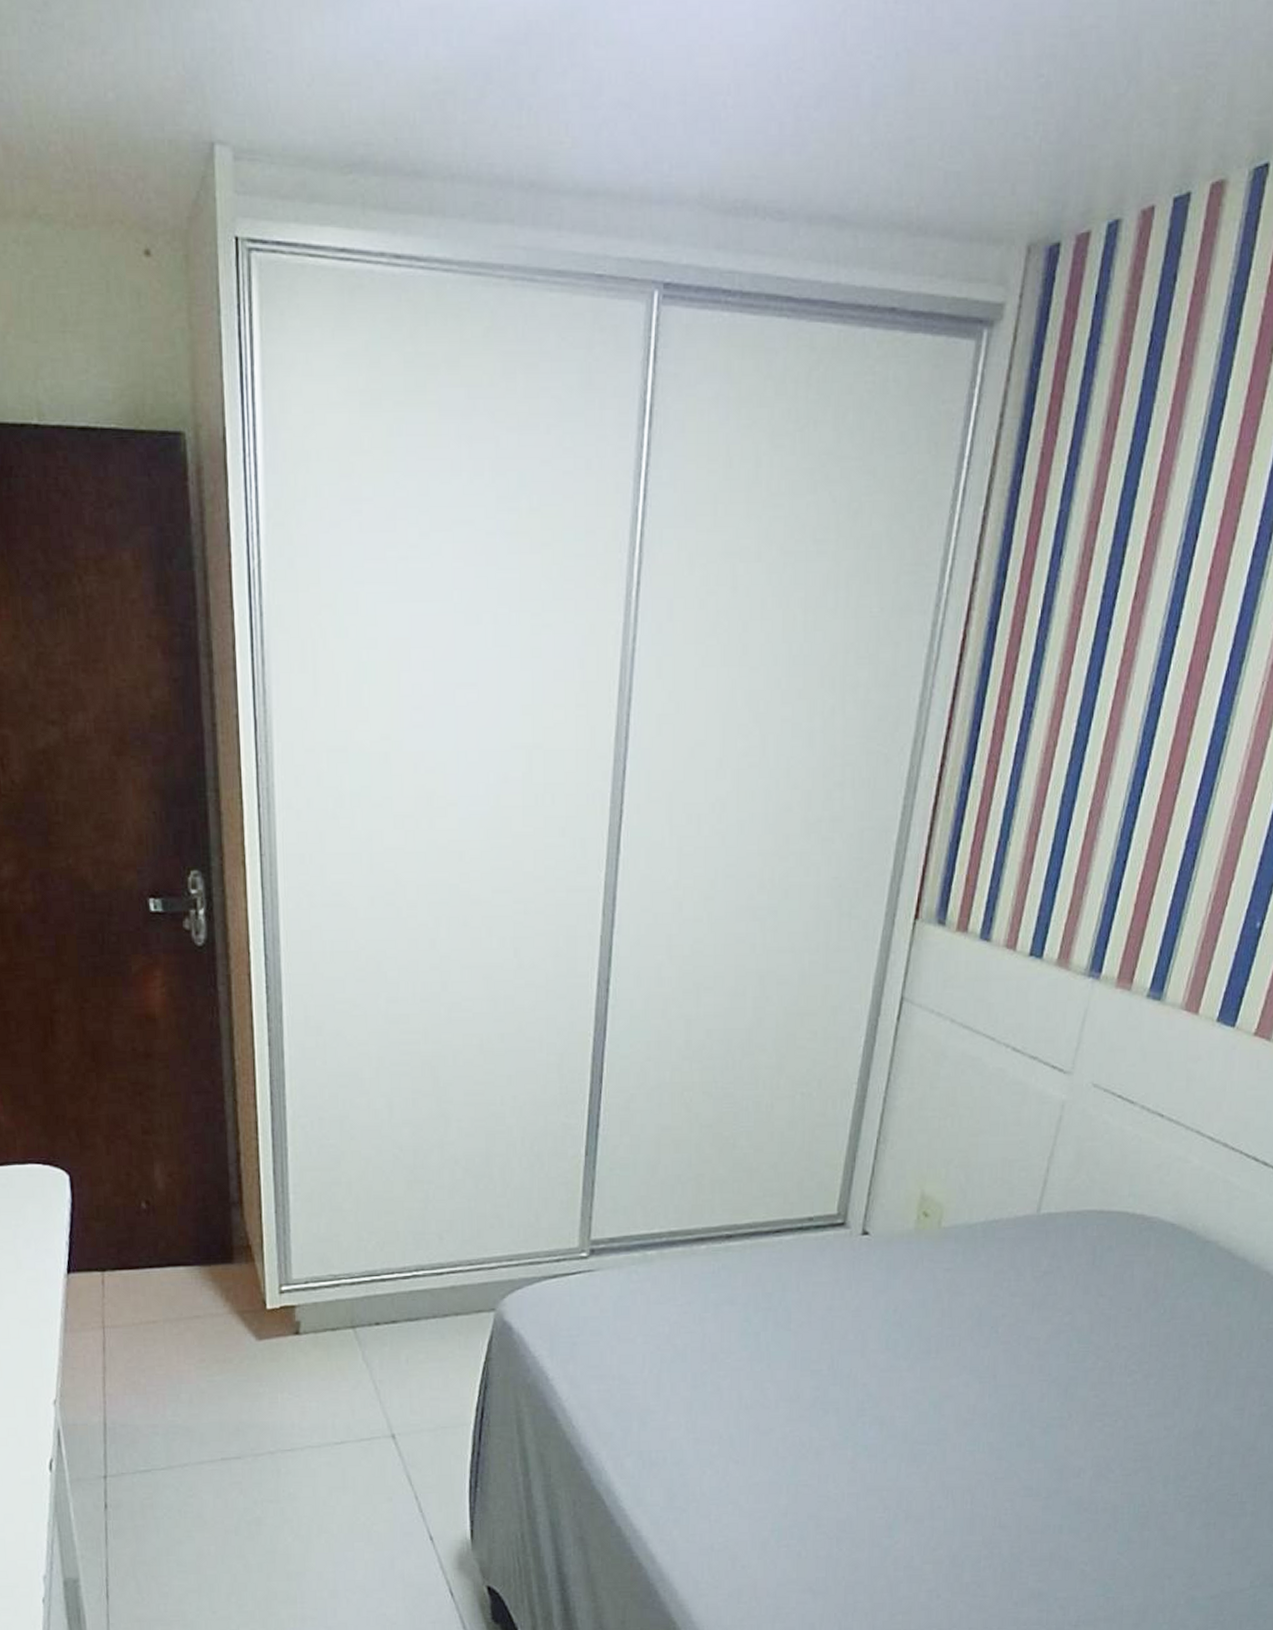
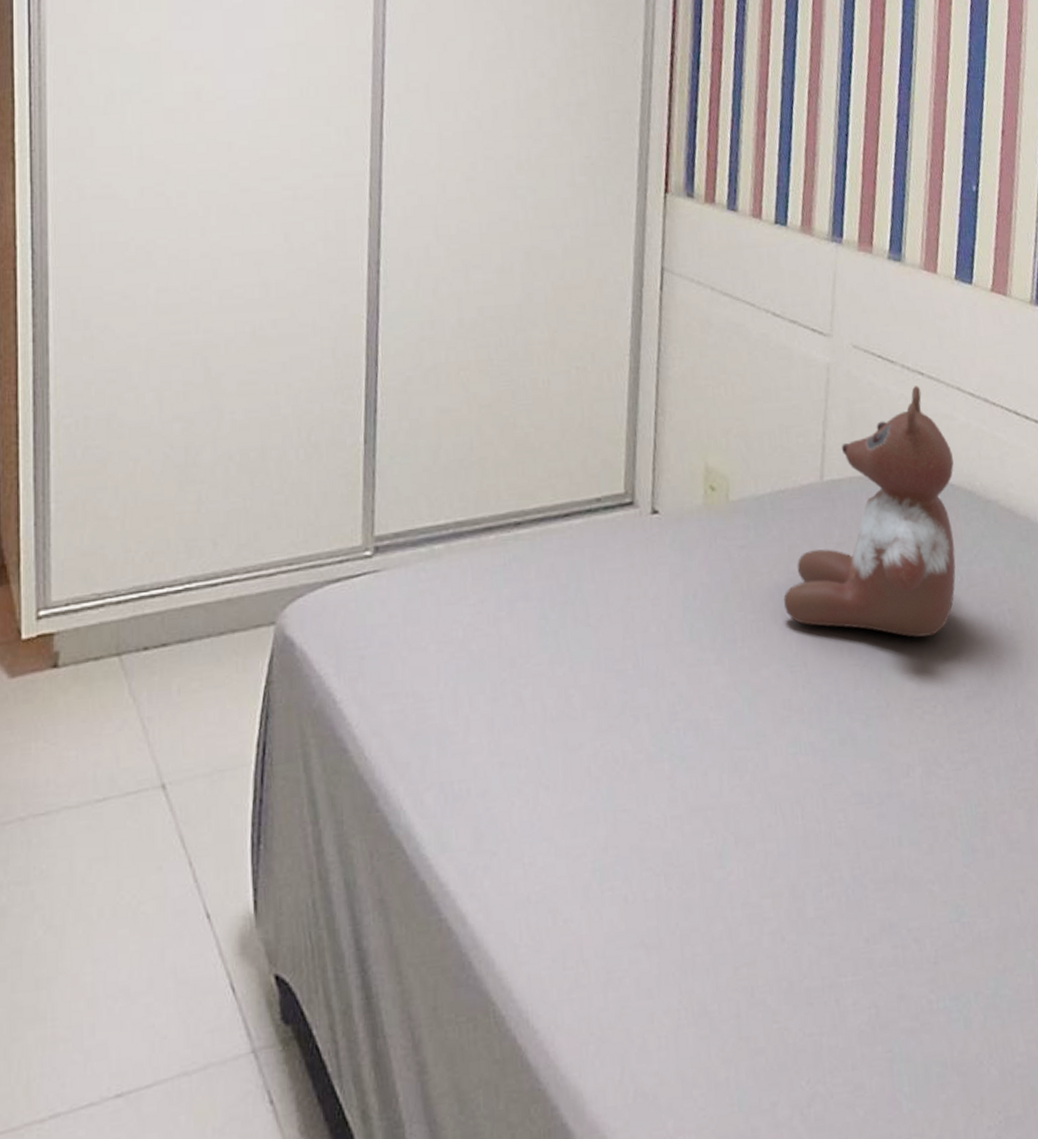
stuffed bear: none [981,1127,1179,1360] -> present [783,386,956,637]

